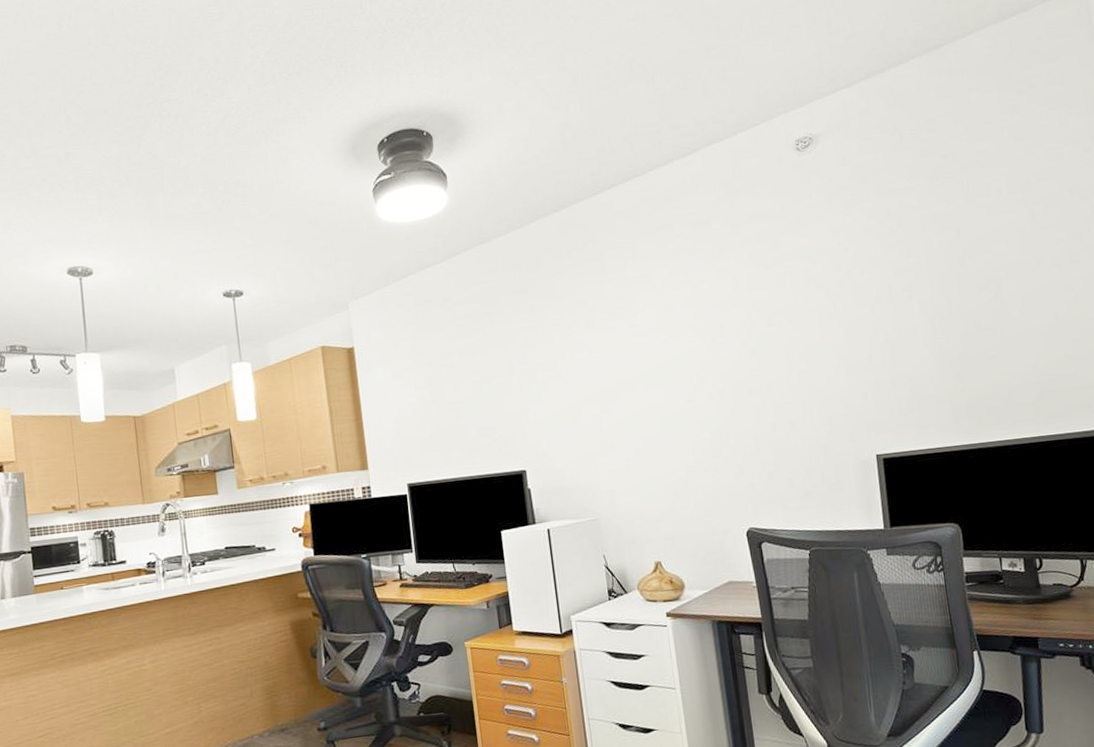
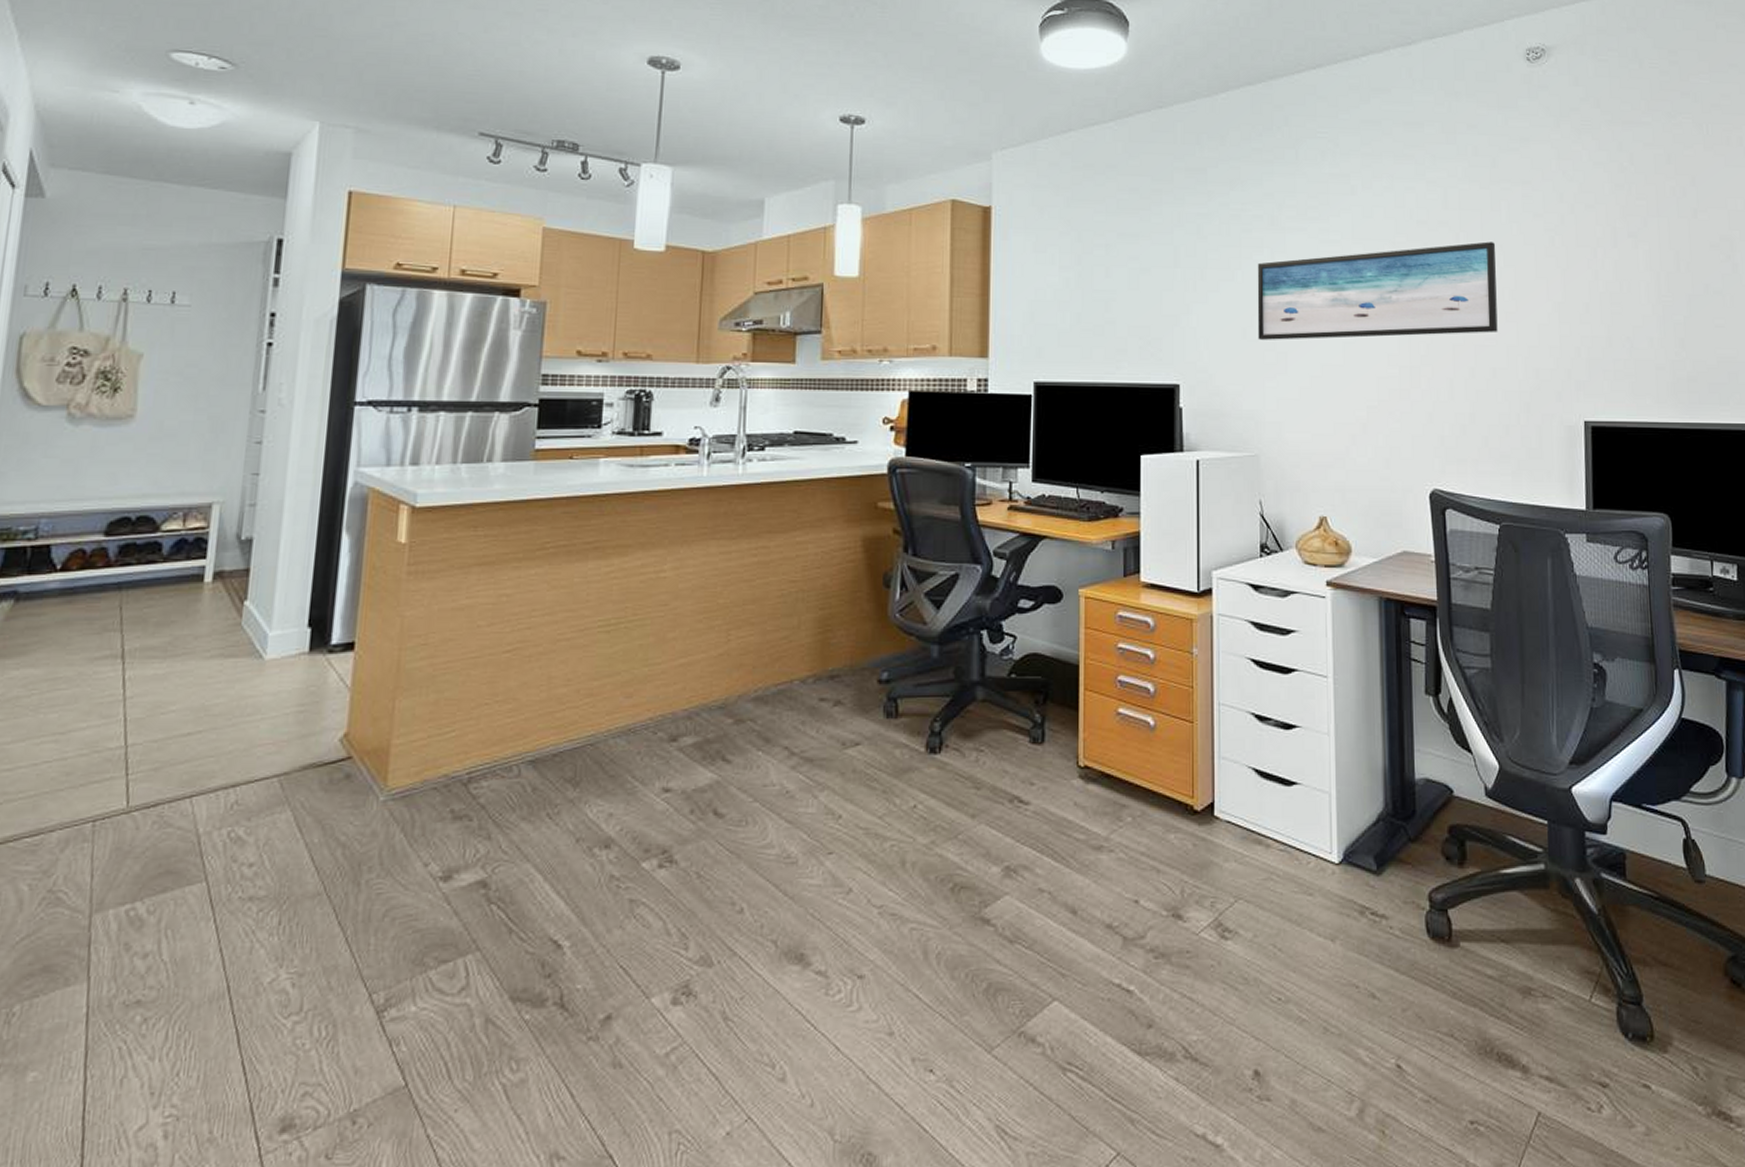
wall art: none [579,313,793,425] -> present [1257,241,1498,340]

